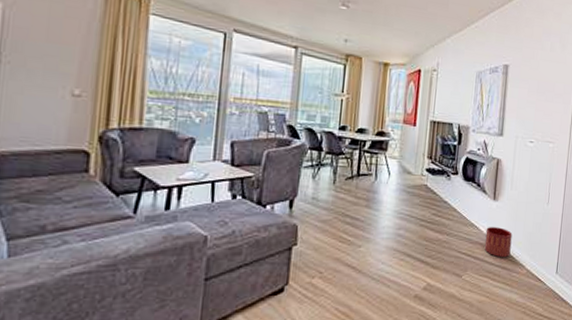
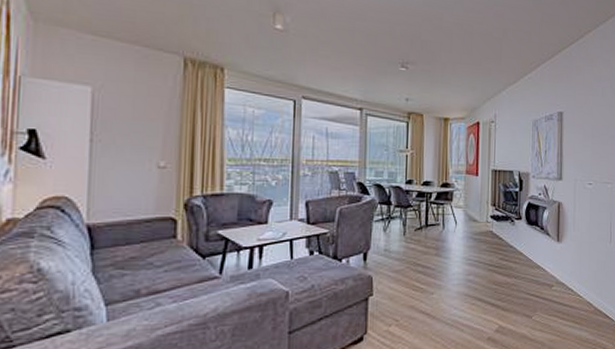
planter: present [484,227,513,258] -> none [552,268,578,297]

